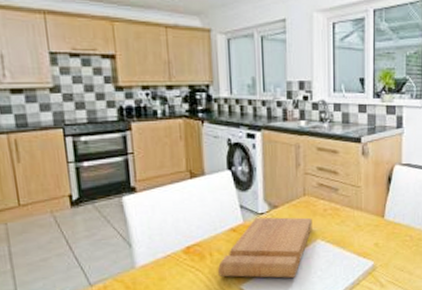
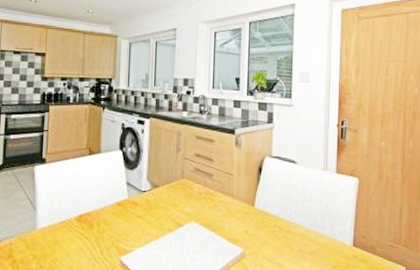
cutting board: present [218,217,312,278] -> none [103,194,188,255]

